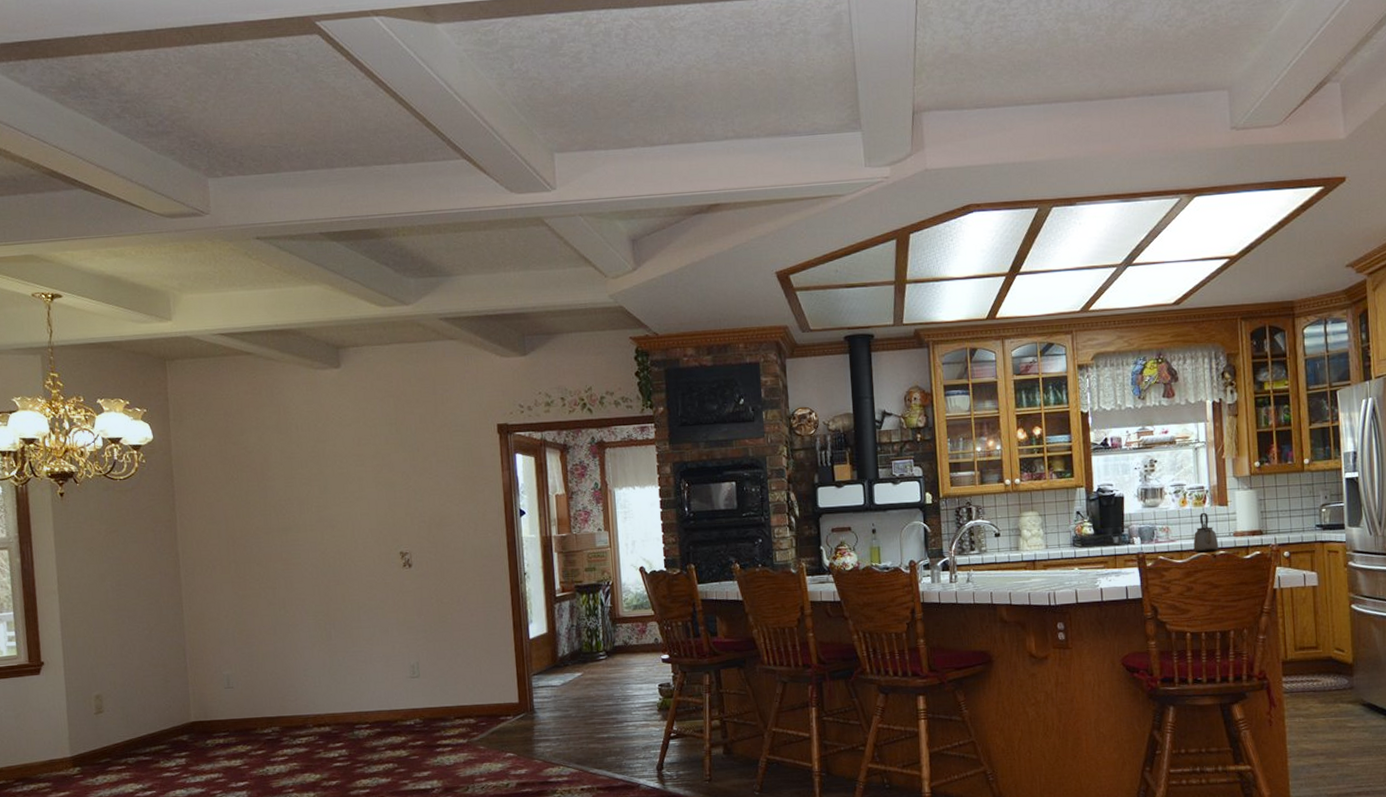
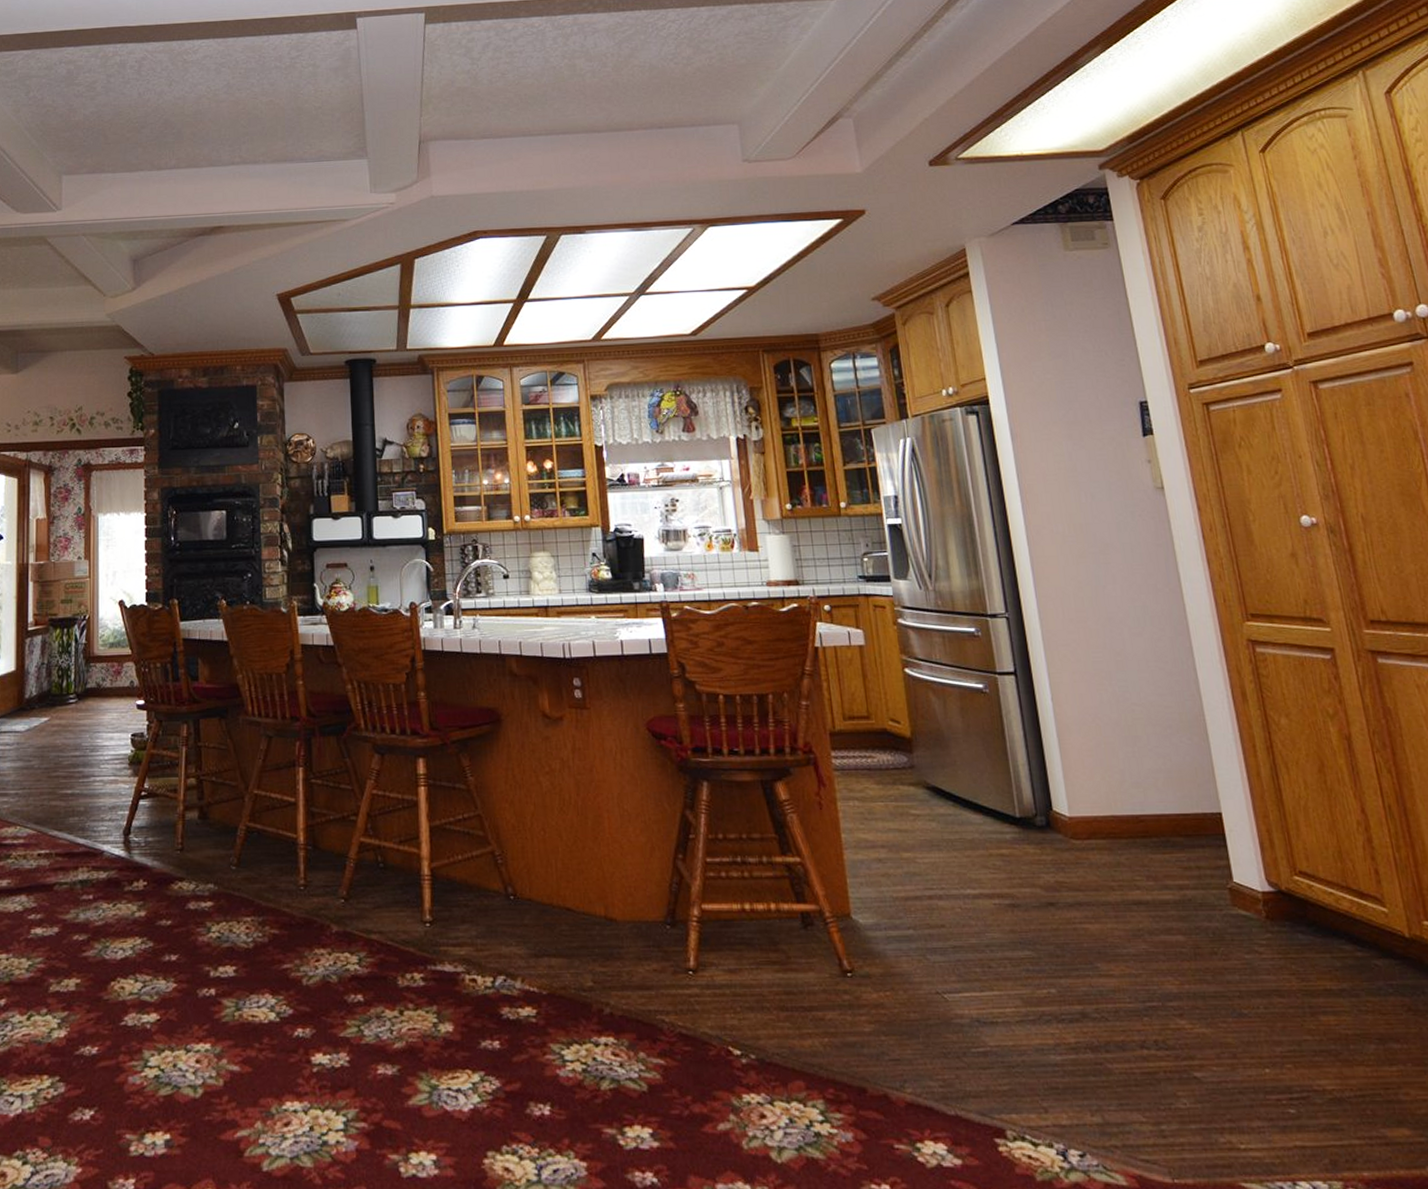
kettle: present [1193,512,1219,554] -> none [722,558,751,605]

